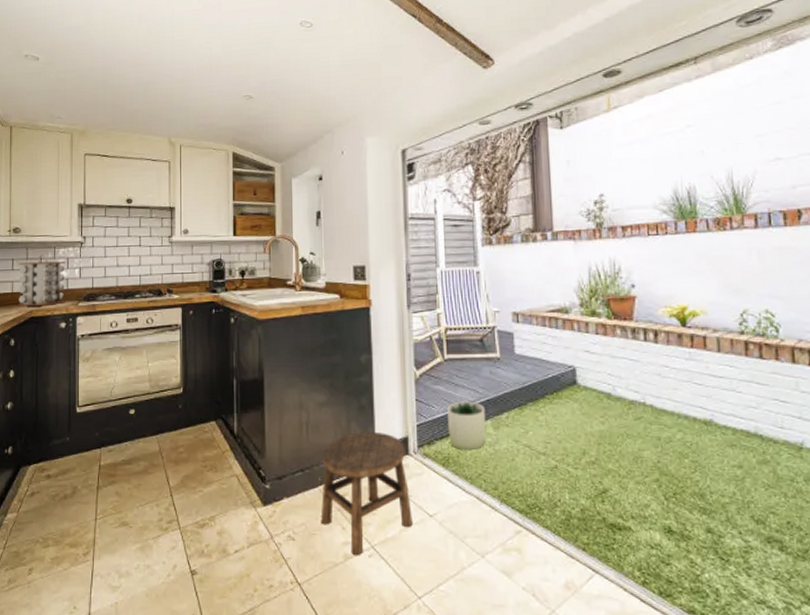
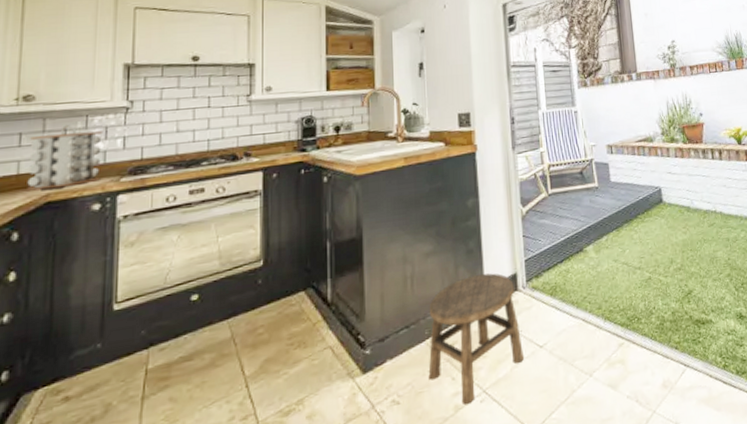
planter: present [447,401,486,451] -> none [553,230,589,278]

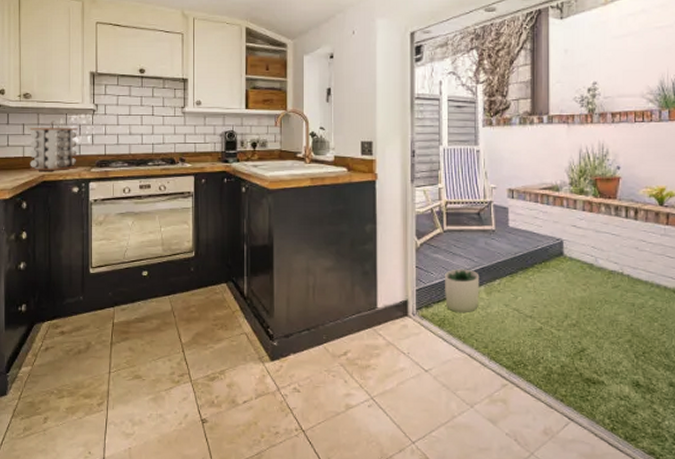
stool: present [428,273,524,405] -> none [324,295,409,406]
planter: none [553,230,589,278] -> present [445,268,480,313]

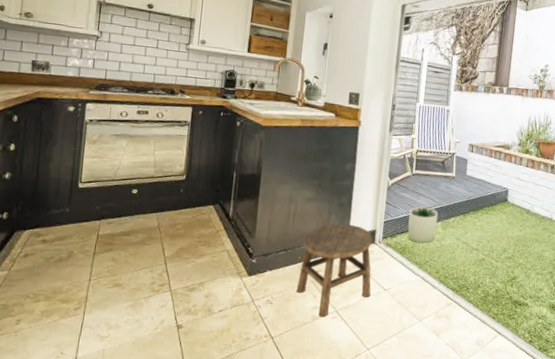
spice rack: present [30,121,77,171] -> none [24,41,79,90]
stool: none [324,295,409,406] -> present [296,224,372,318]

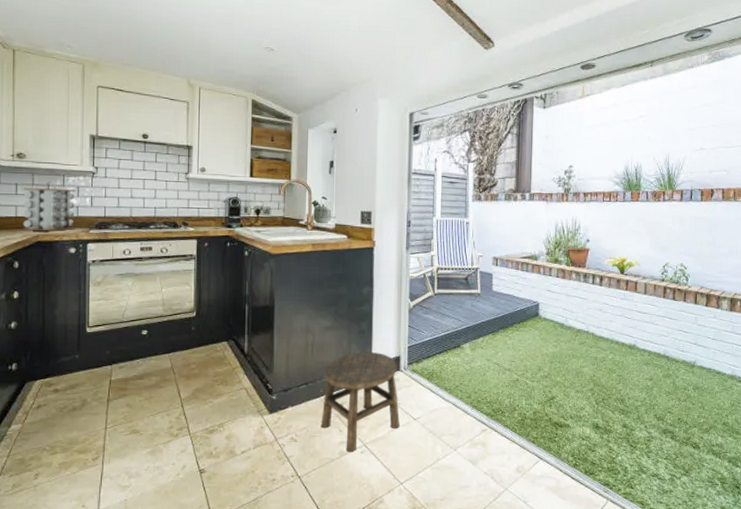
spice rack: none [24,41,79,90] -> present [23,182,75,232]
planter: present [407,206,438,244] -> none [434,328,466,368]

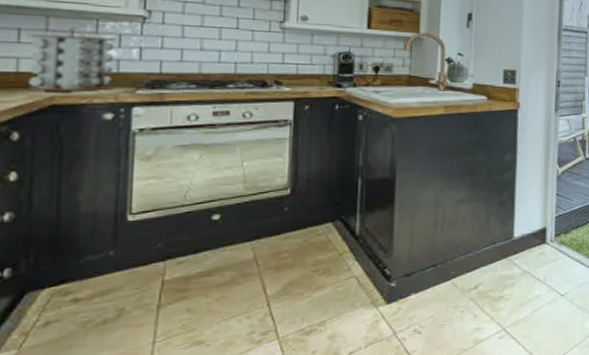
stool: present [321,352,400,453] -> none [451,225,545,340]

